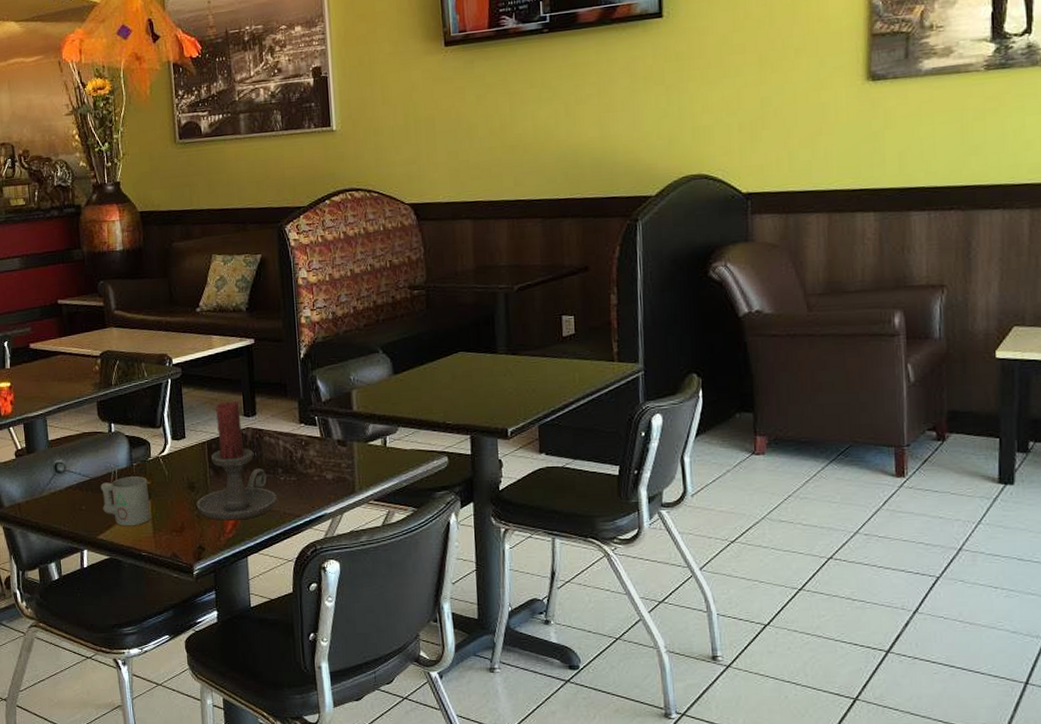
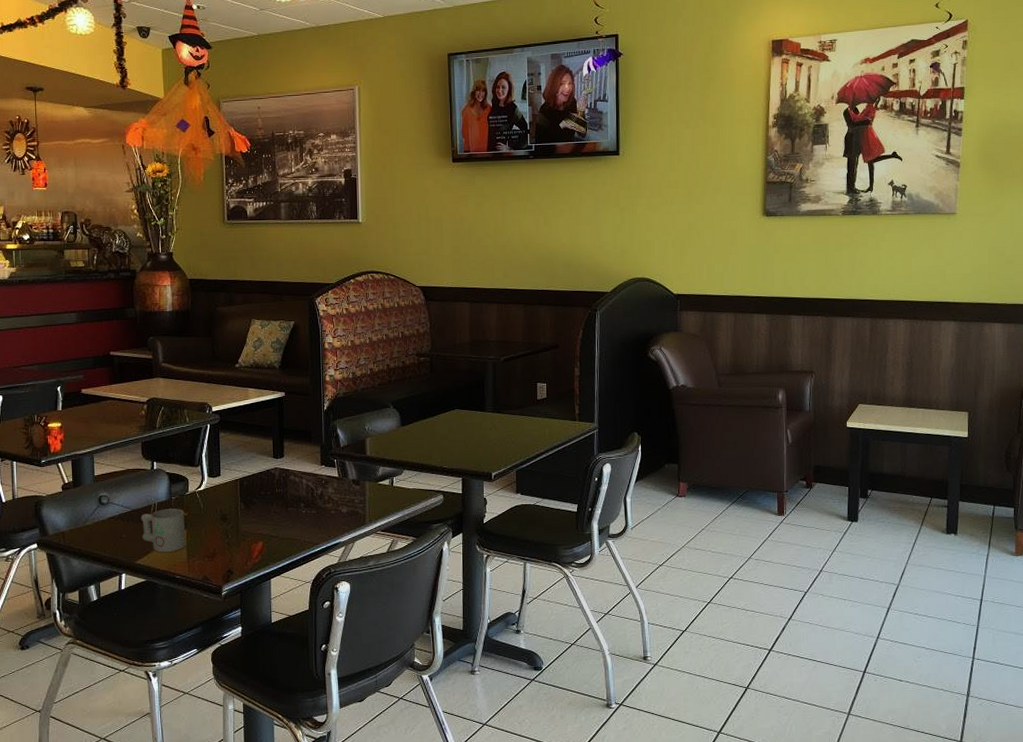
candle holder: present [196,401,277,521] -> none [227,445,298,548]

